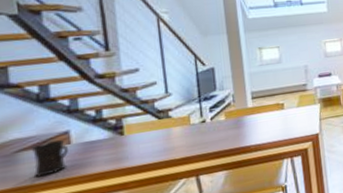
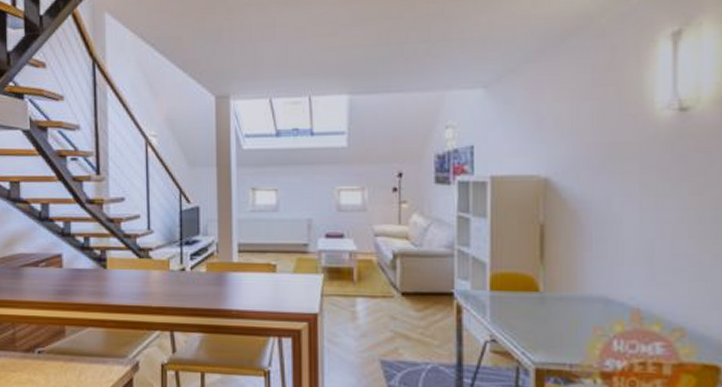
mug: present [31,139,69,178] -> none [32,261,61,296]

